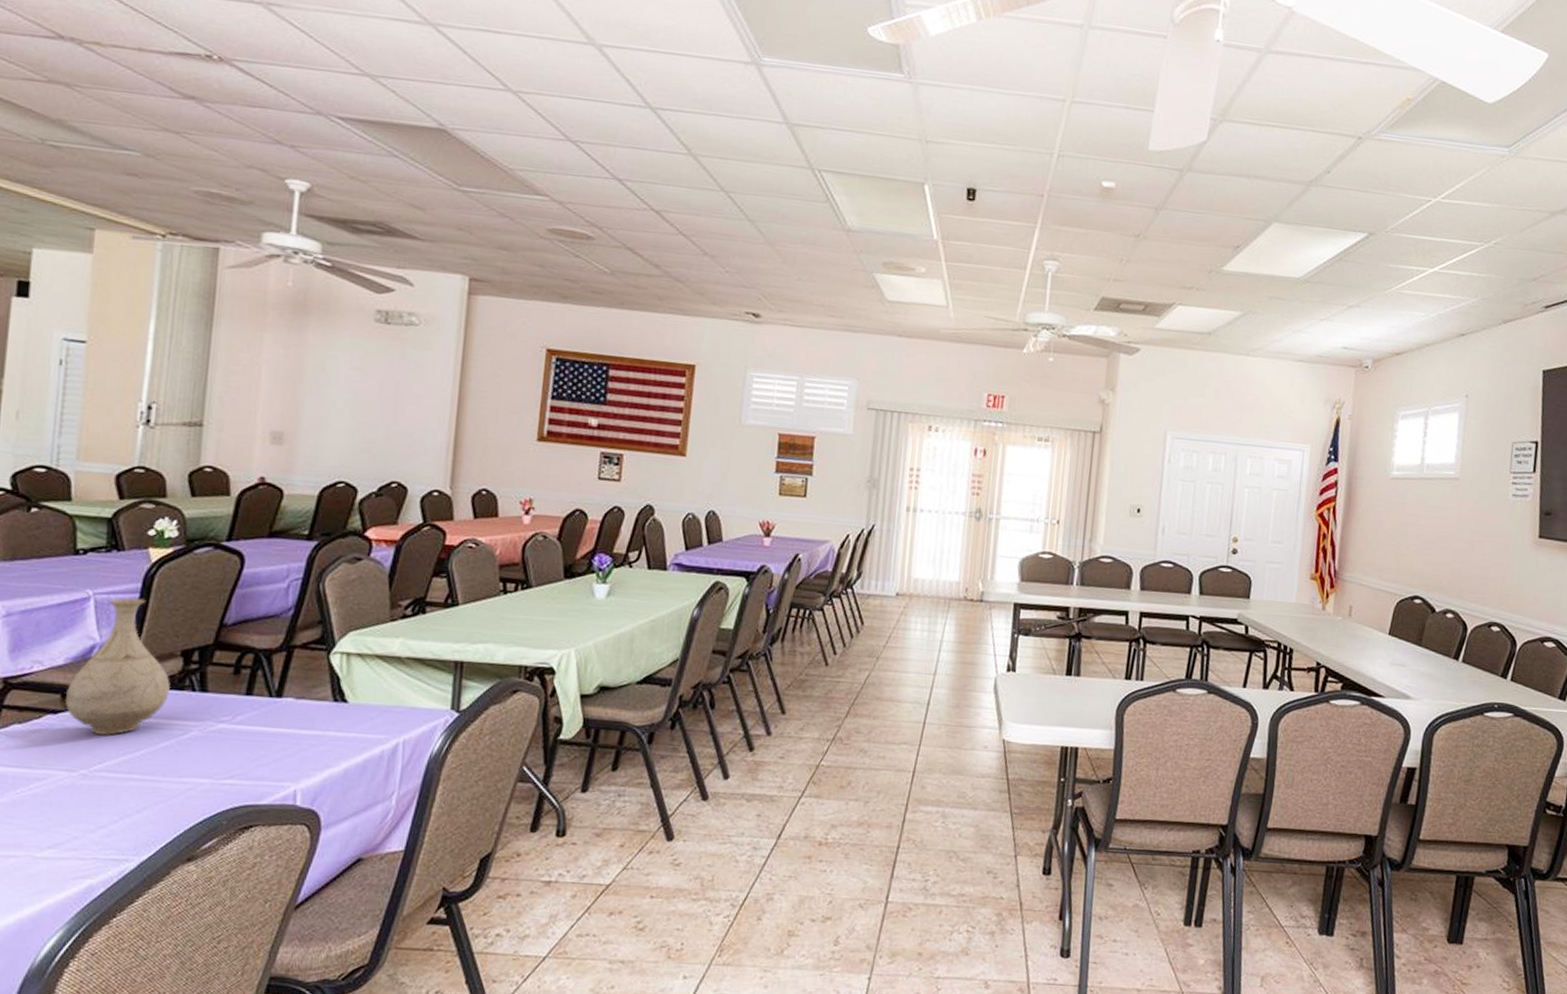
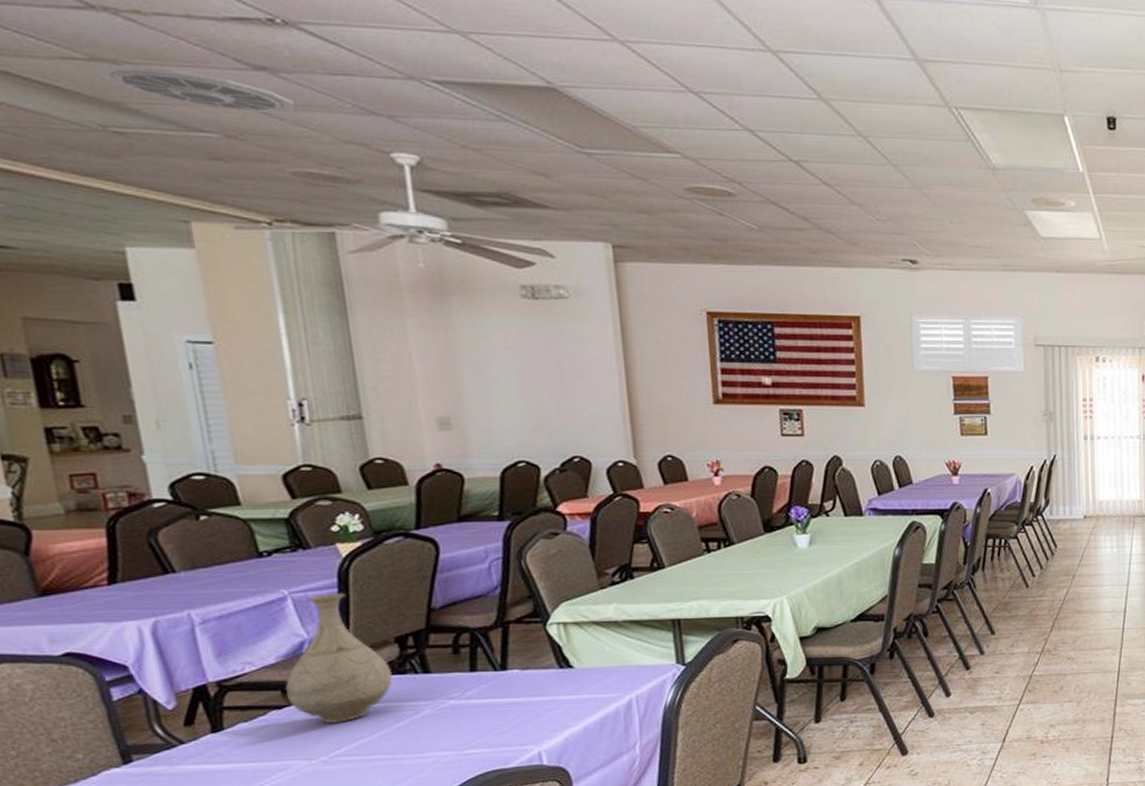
ceiling vent: none [51,86,212,138] -> present [96,64,295,113]

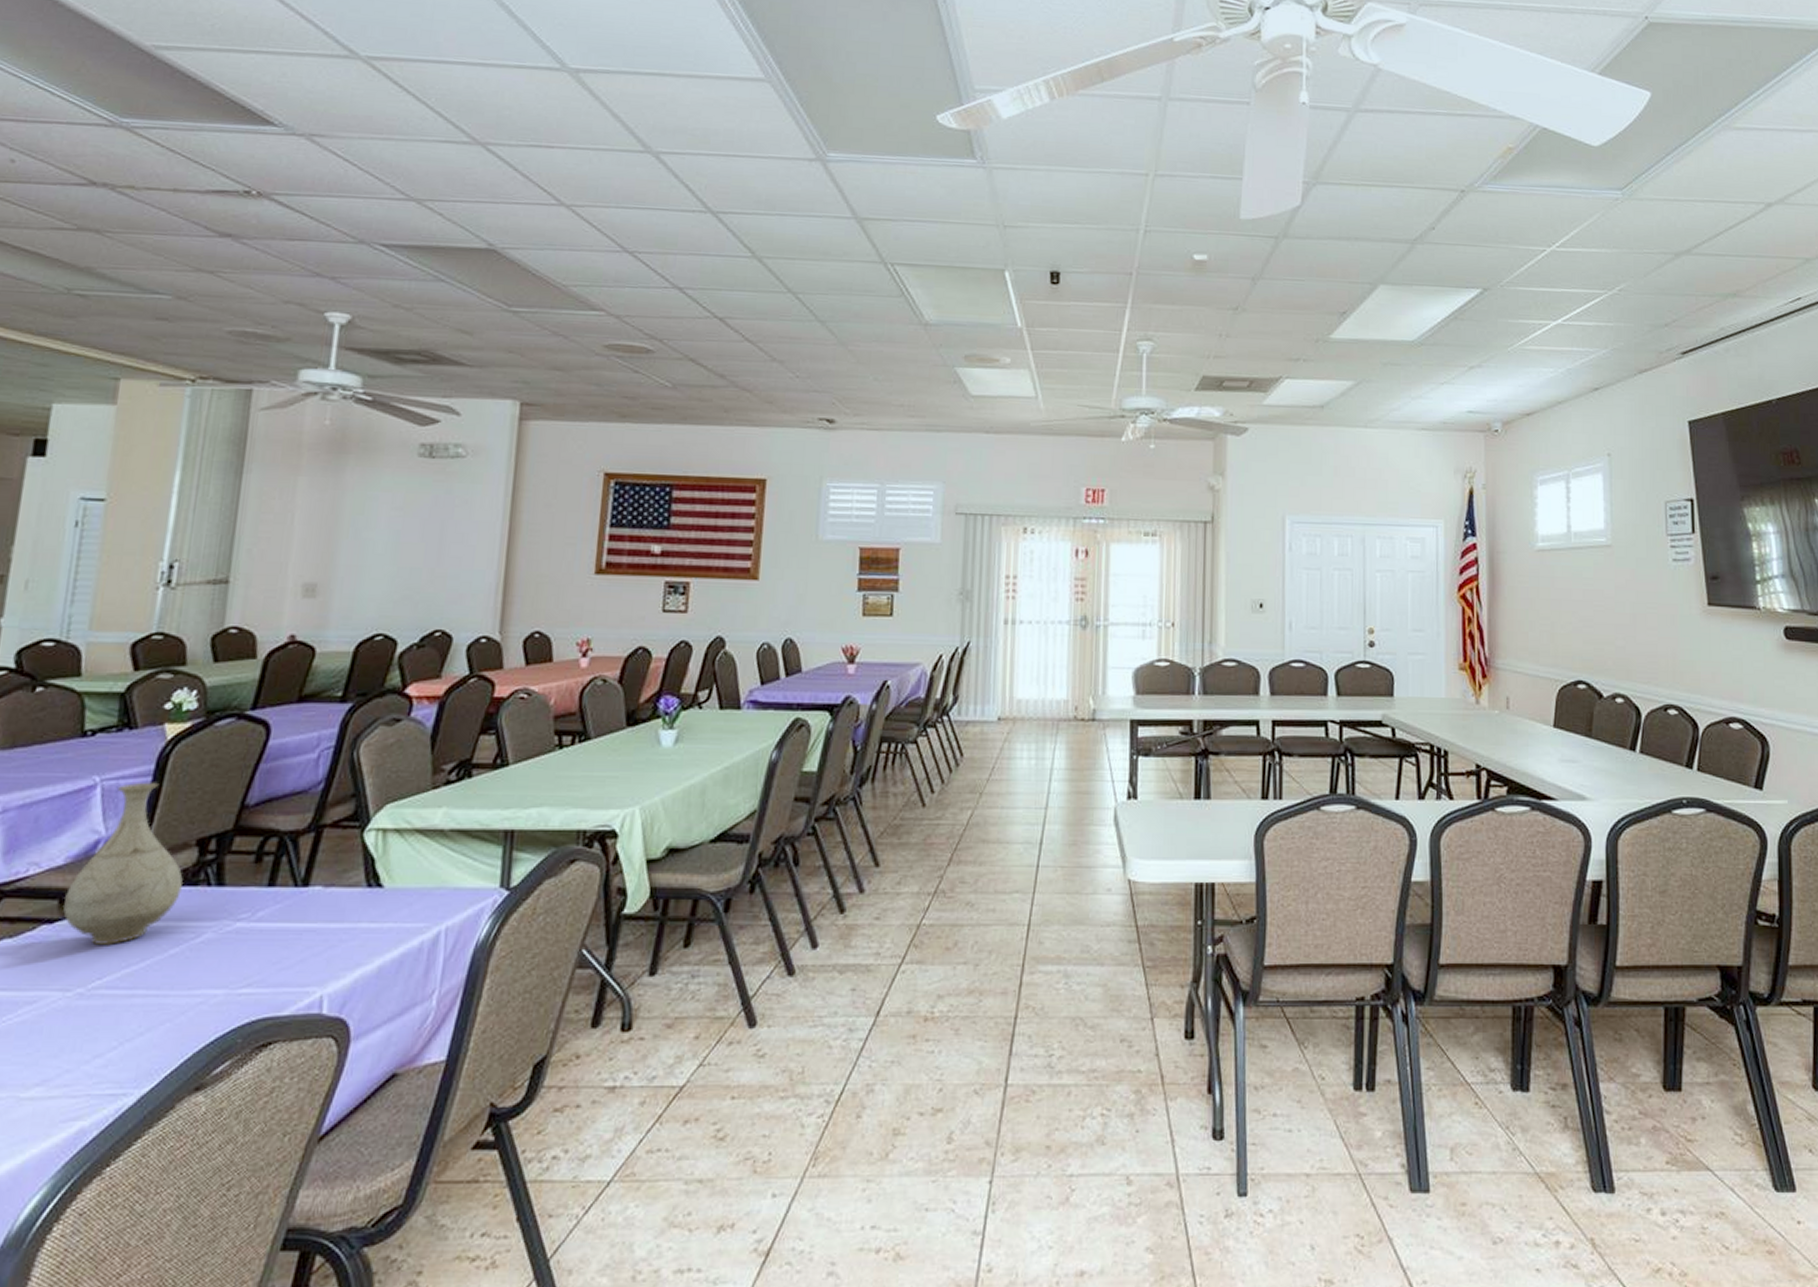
ceiling vent: present [96,64,295,113] -> none [80,233,249,276]

